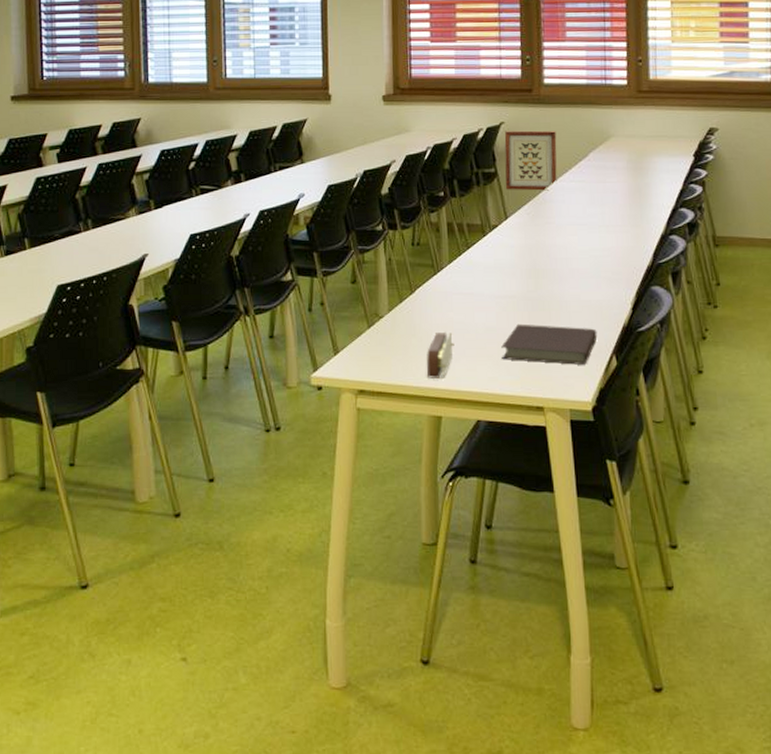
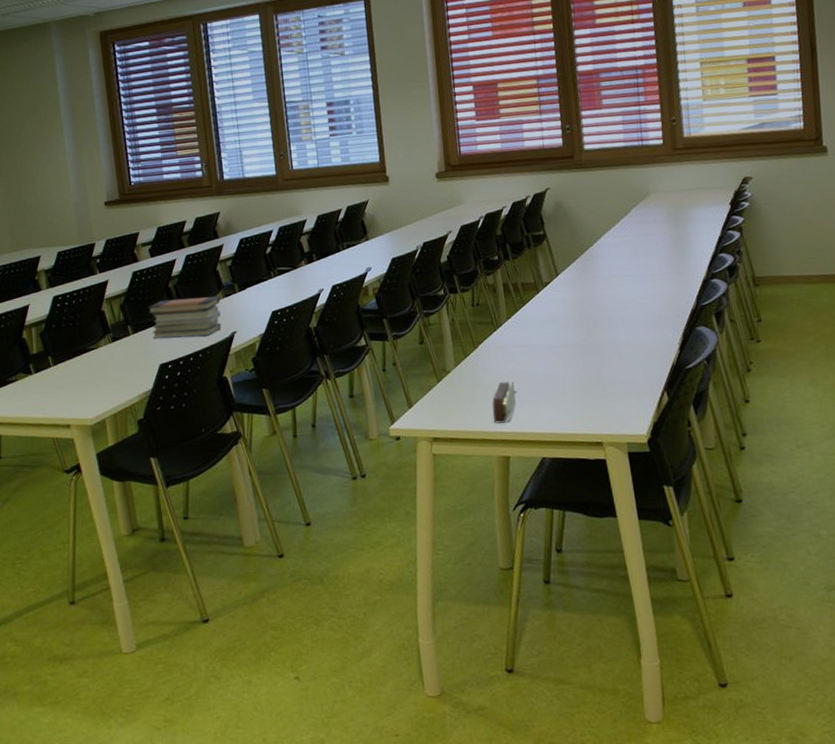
book stack: none [48,212,133,257] -> present [147,296,222,339]
notebook: present [501,324,598,365] -> none [560,368,649,403]
wall art: present [504,130,558,191] -> none [550,192,603,250]

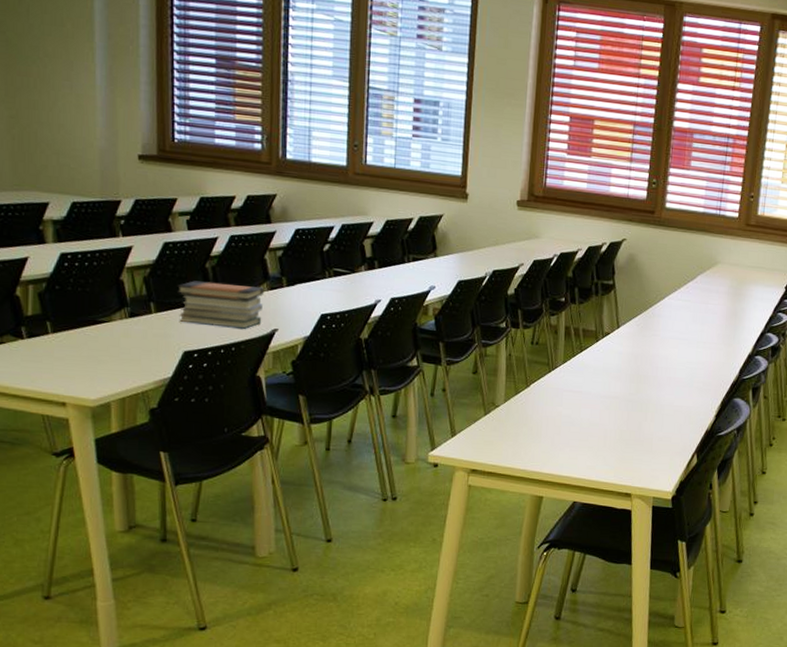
pencil case: present [492,381,517,424] -> none [534,424,561,464]

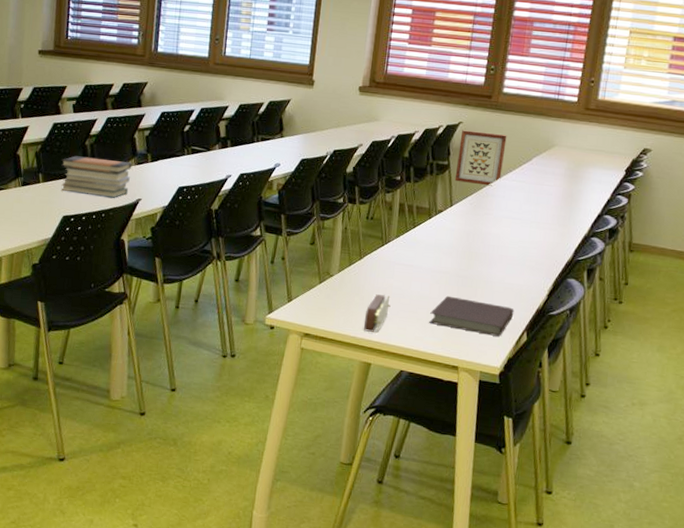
pencil case: none [534,424,561,464] -> present [364,294,391,333]
notebook: none [600,421,684,461] -> present [429,295,514,337]
wall art: none [620,247,671,306] -> present [454,130,507,186]

